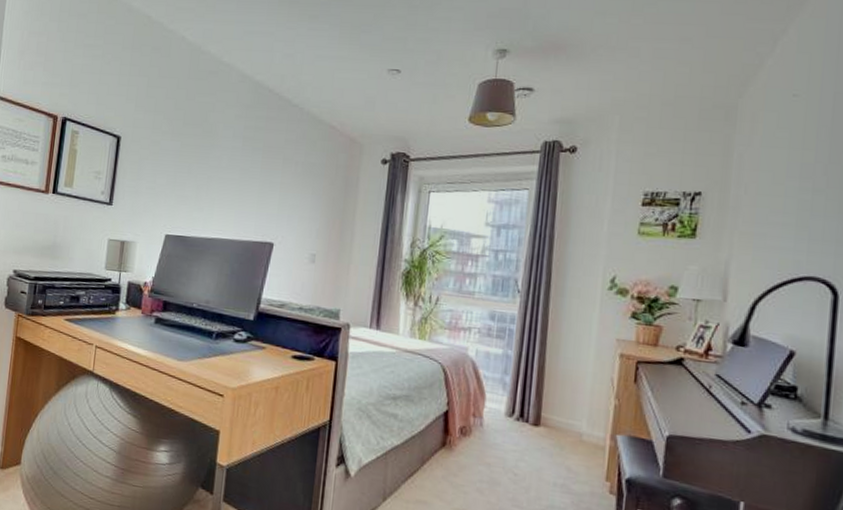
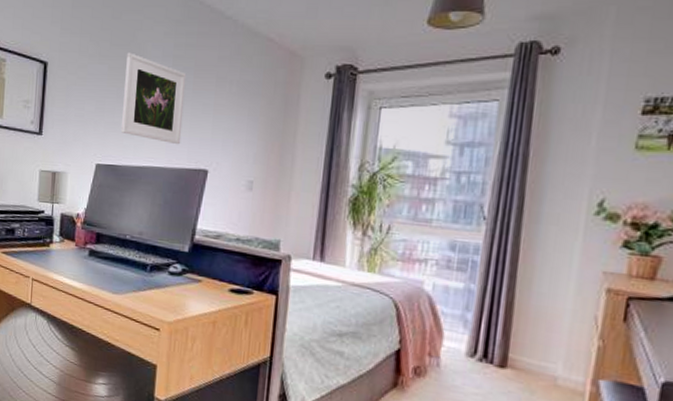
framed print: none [191,131,255,219] -> present [121,52,187,145]

